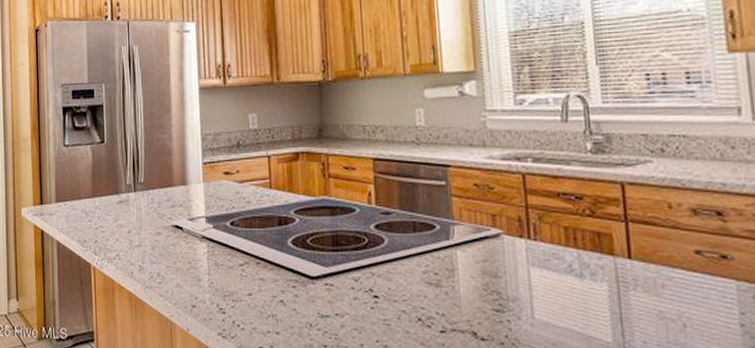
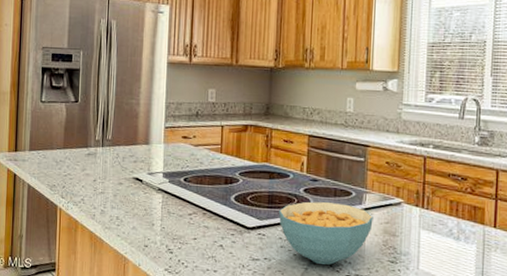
cereal bowl: none [347,238,467,318] -> present [279,201,373,265]

